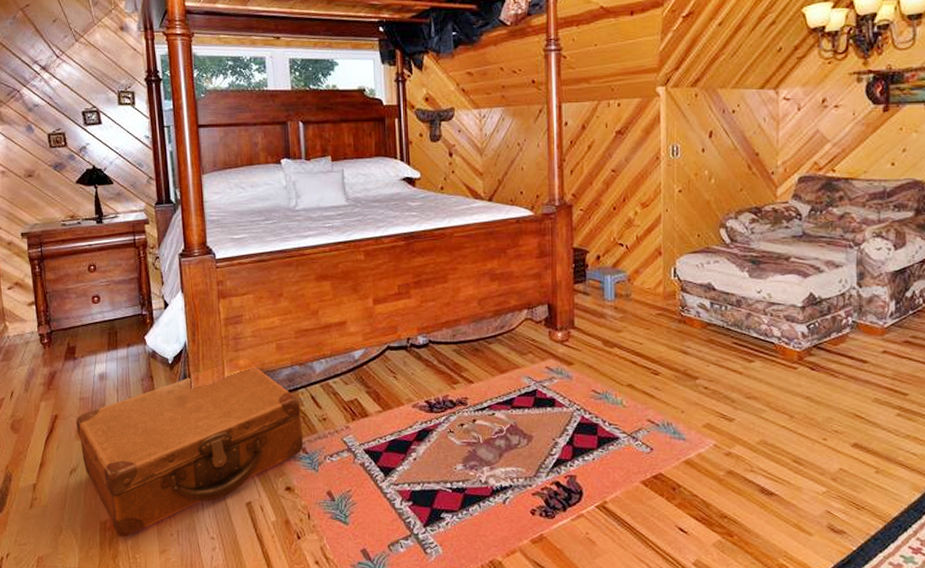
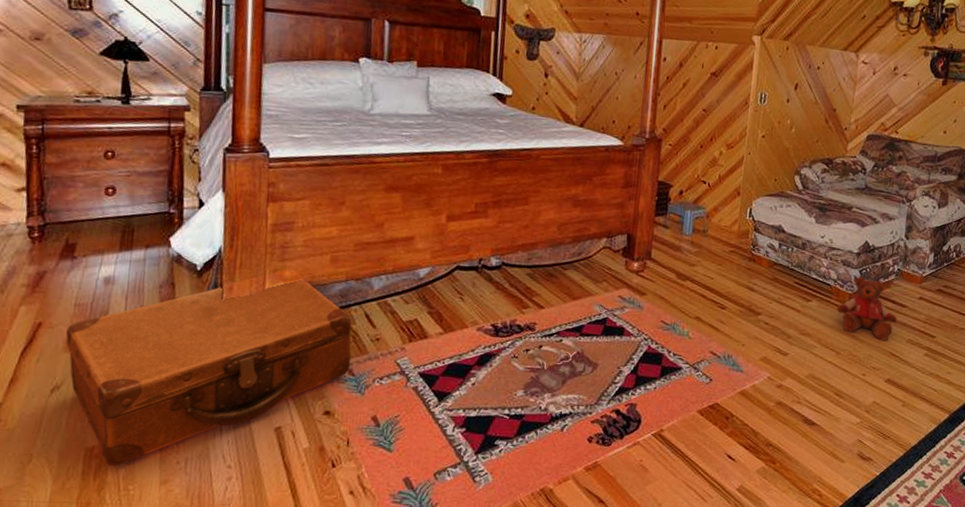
teddy bear: none [784,332,859,402] -> present [836,276,898,341]

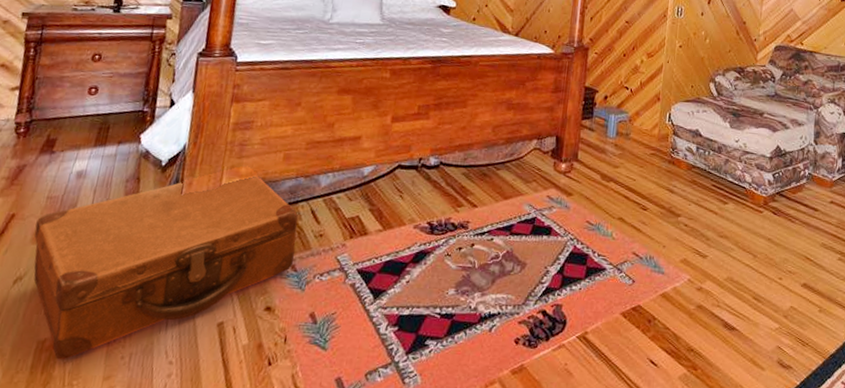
teddy bear: present [836,276,898,341] -> none [752,180,811,245]

